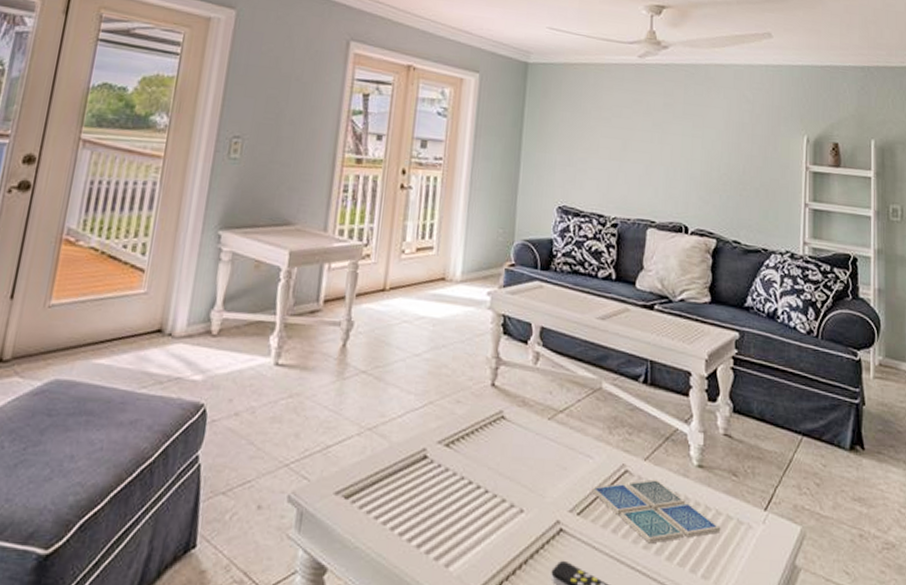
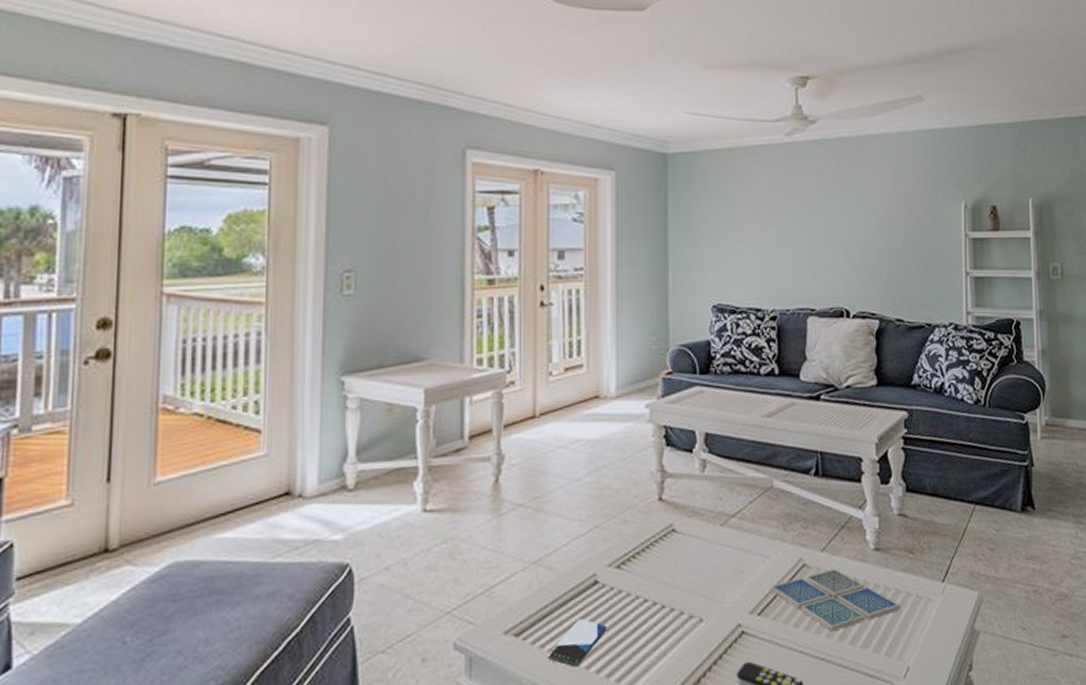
smartphone: none [372,491,431,538] -> present [548,619,607,667]

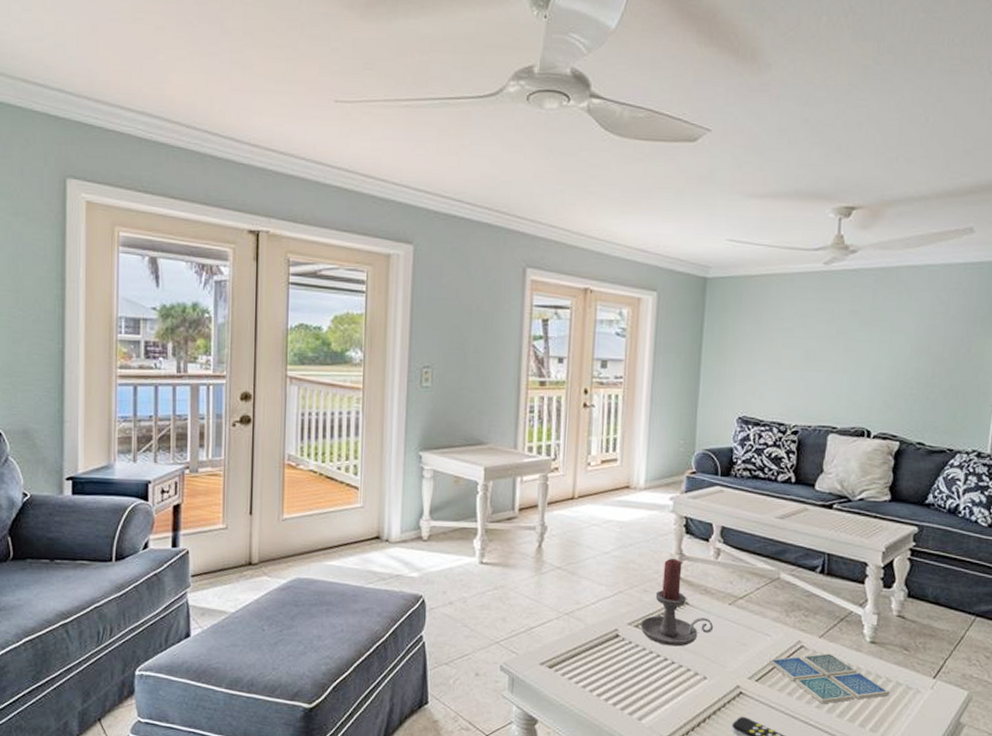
smartphone: present [548,619,607,667] -> none [574,662,624,698]
candle holder: none [622,476,706,587] -> present [640,558,714,647]

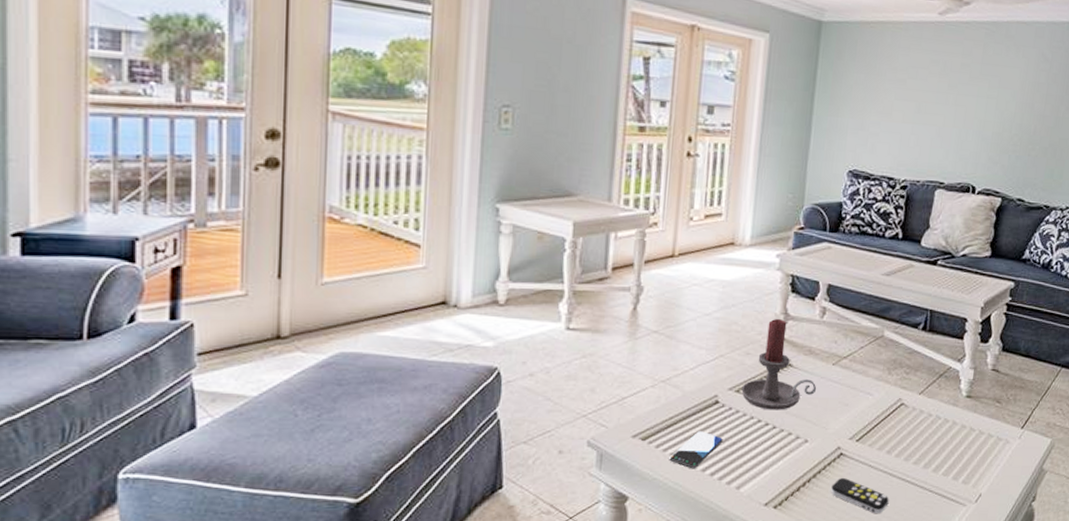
smartphone: none [574,662,624,698] -> present [669,431,723,469]
drink coaster: present [769,653,889,704] -> none [870,410,981,460]

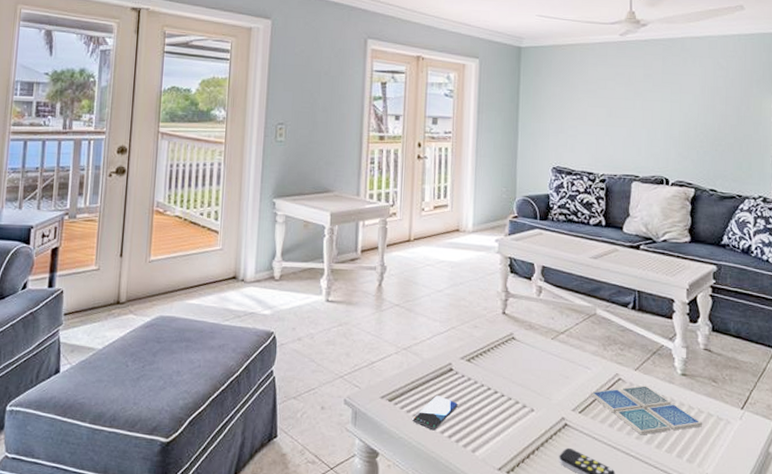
candle holder: present [741,318,817,410] -> none [472,295,539,380]
drink coaster: none [870,410,981,460] -> present [591,385,702,435]

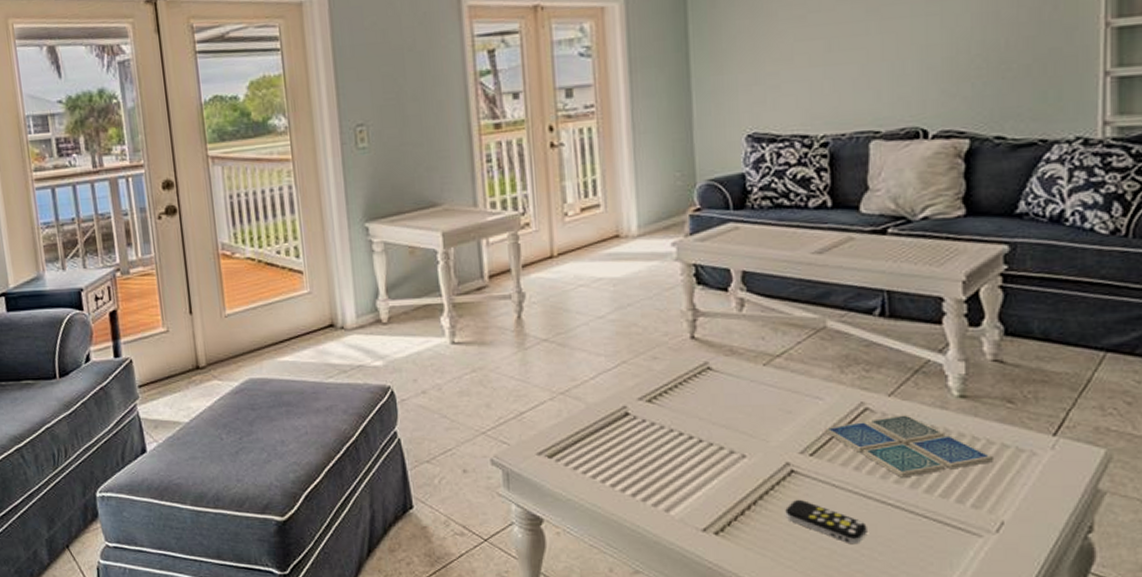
smartphone: present [412,395,458,431] -> none [581,447,641,489]

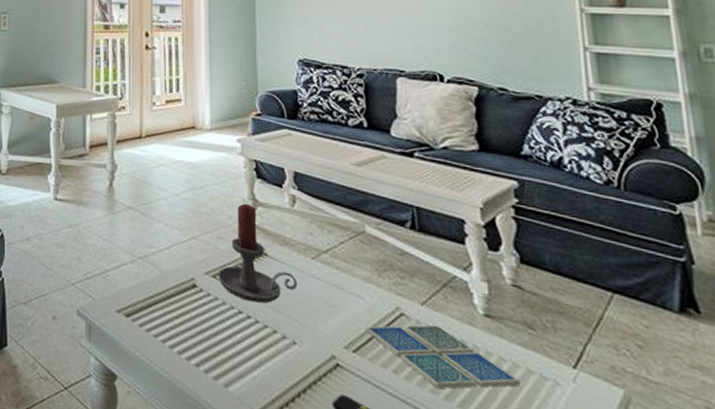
candle holder: none [653,315,748,421] -> present [218,203,298,304]

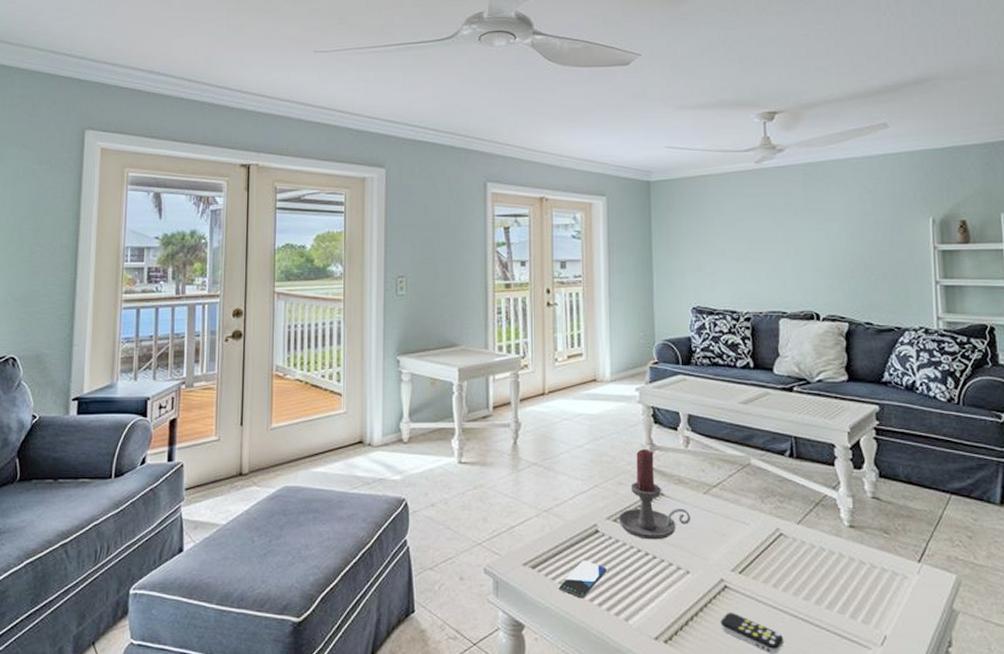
smartphone: none [153,315,205,356] -> present [558,560,607,599]
drink coaster: present [366,324,520,389] -> none [750,540,876,595]

